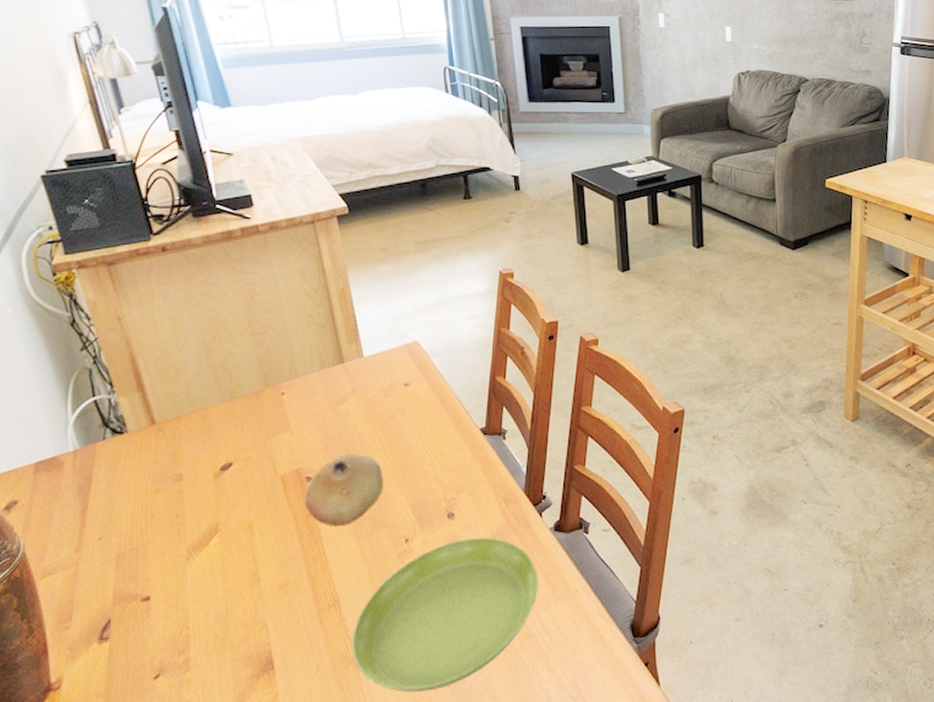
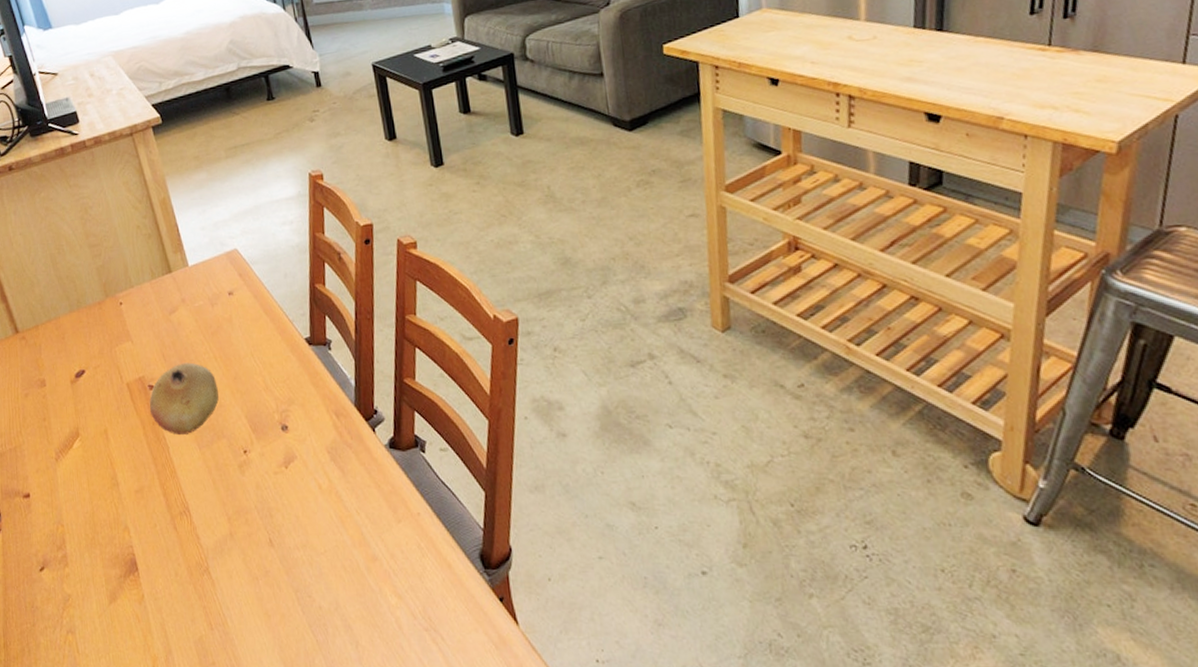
saucer: present [352,537,538,693] -> none [204,451,378,607]

